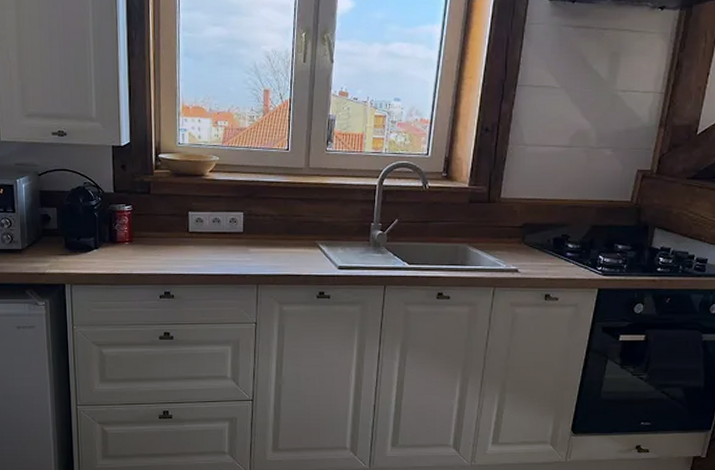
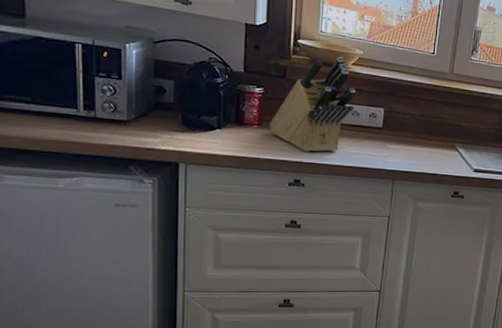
knife block: none [139,165,215,263] -> present [270,56,356,152]

